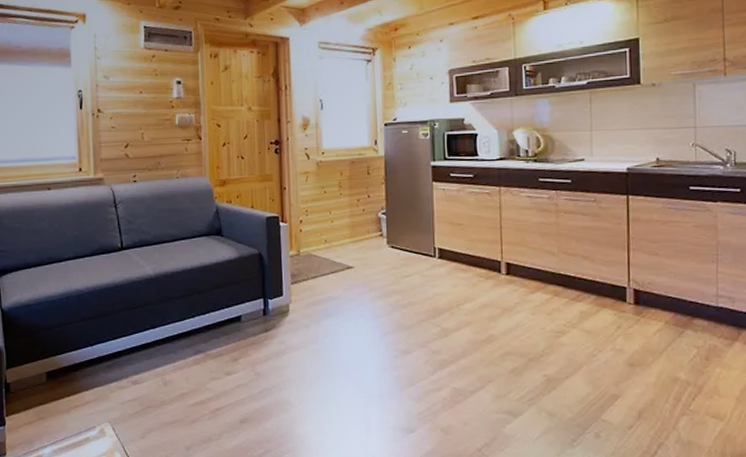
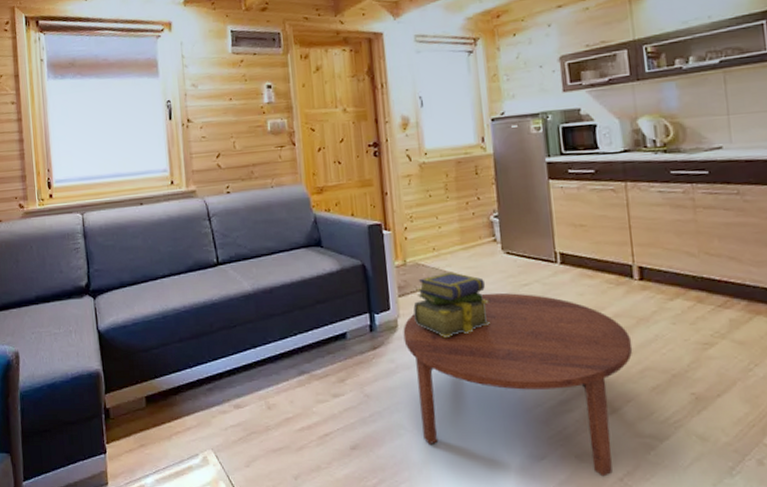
coffee table: none [293,282,497,448] -> present [403,292,633,477]
stack of books: none [304,262,373,323] -> present [413,272,490,339]

